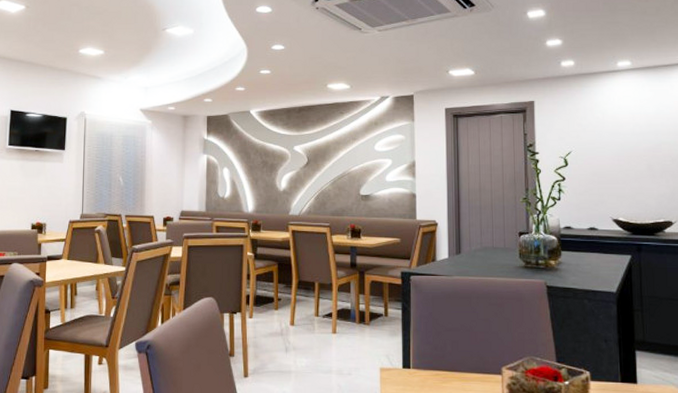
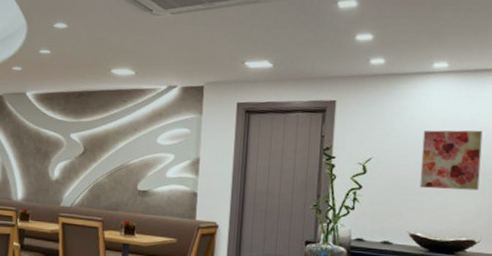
wall art: none [615,120,670,176] -> present [420,130,483,191]

